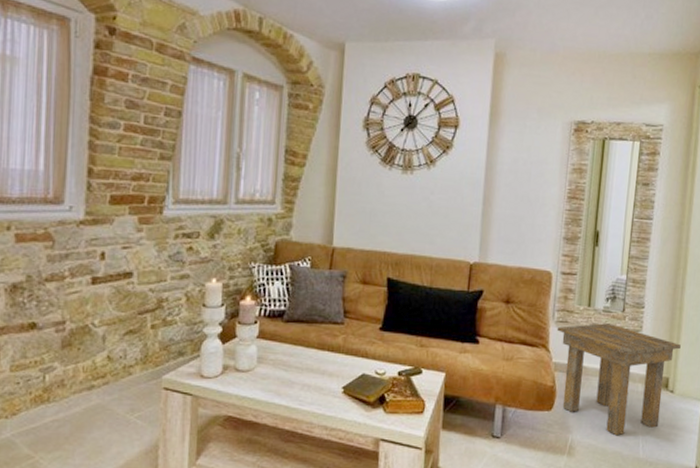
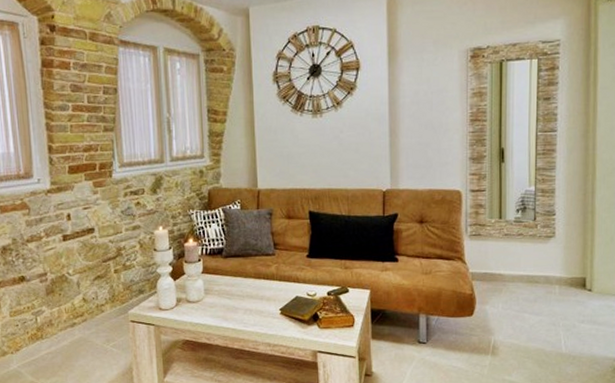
side table: present [556,323,681,436] -> none [471,233,595,335]

